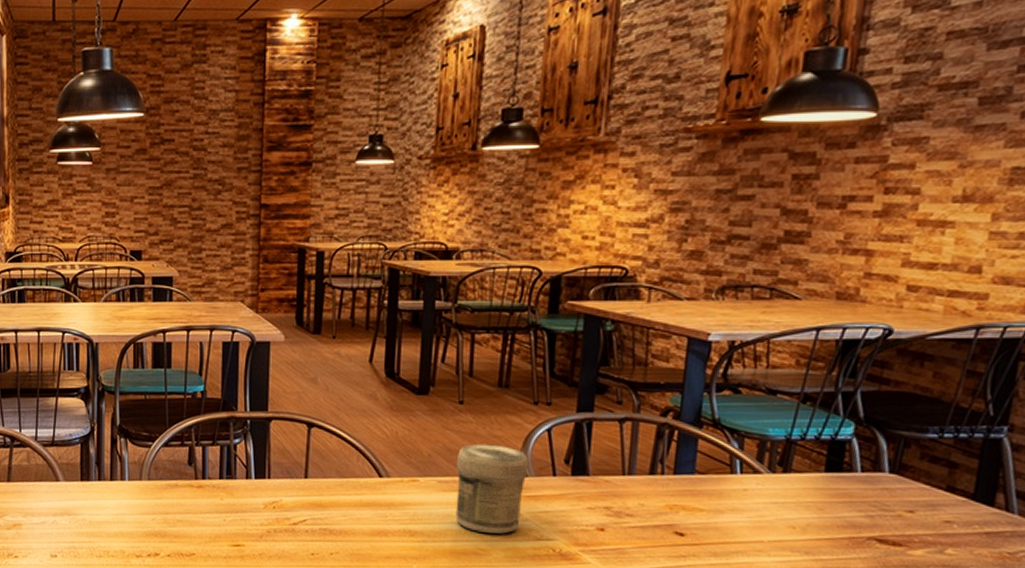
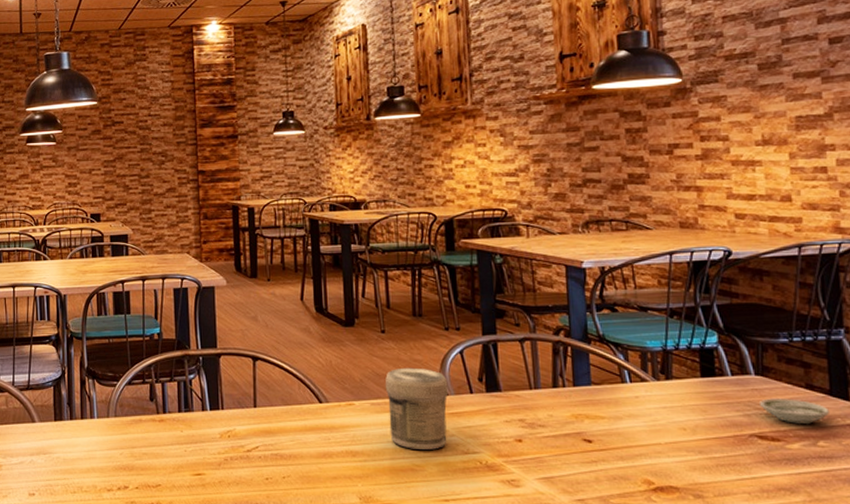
saucer: none [887,499,969,529] -> present [760,398,831,424]

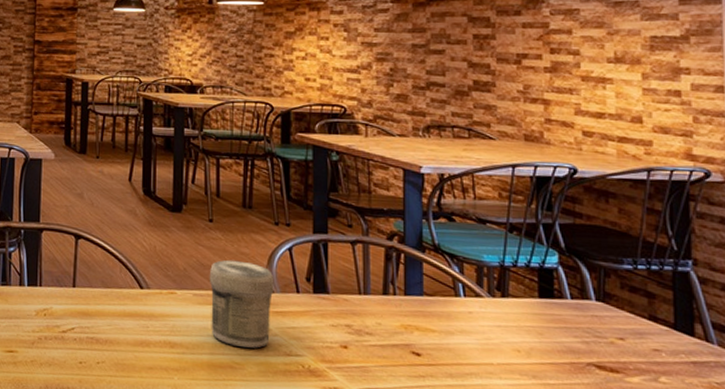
saucer: present [760,398,831,424] -> none [600,326,674,358]

